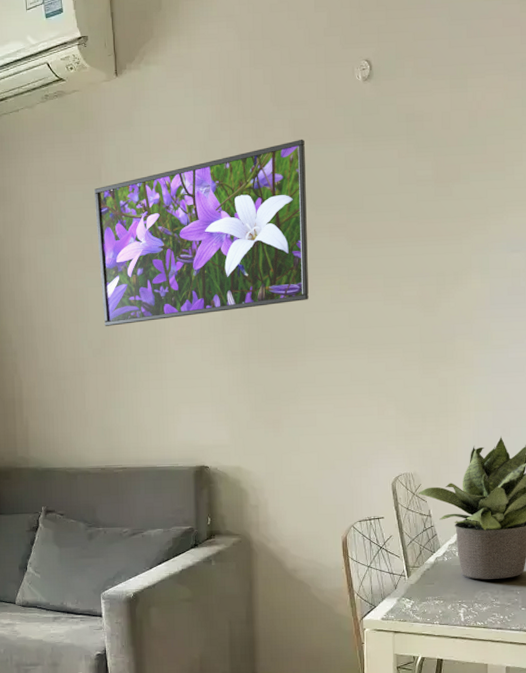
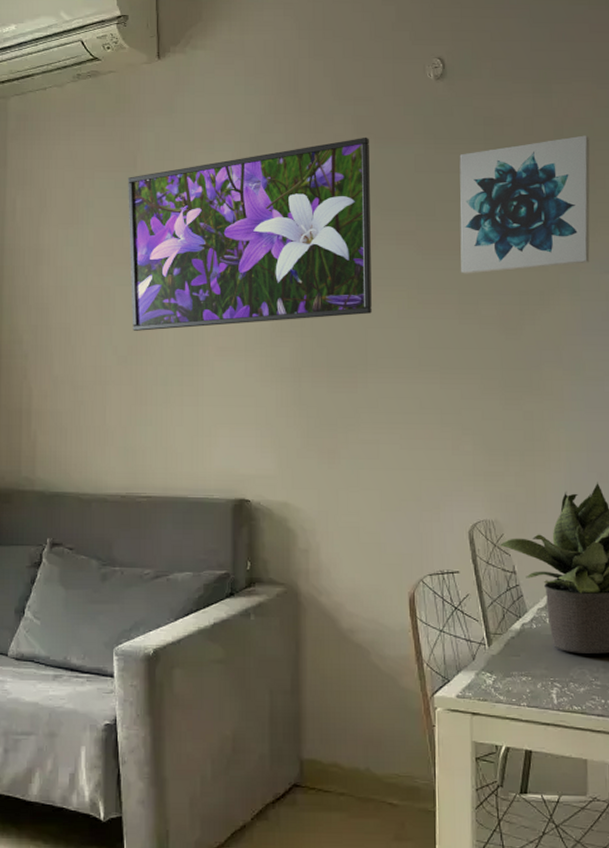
wall art: none [384,126,501,260] -> present [459,135,590,274]

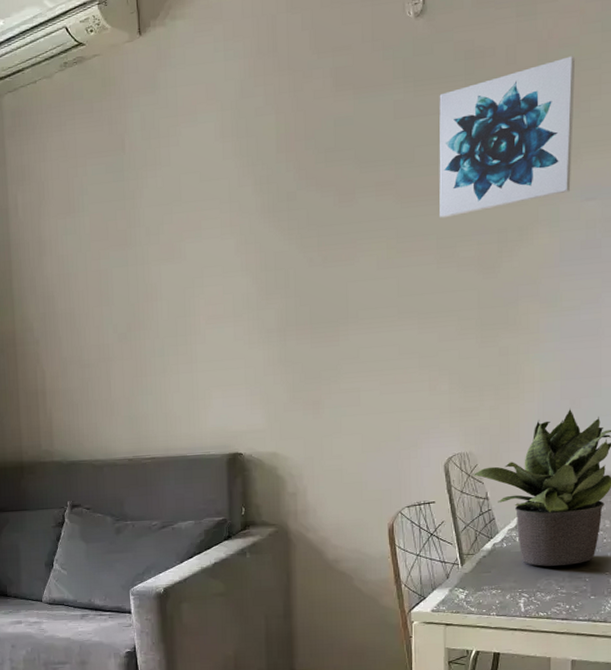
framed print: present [128,137,372,331] -> none [118,88,352,309]

